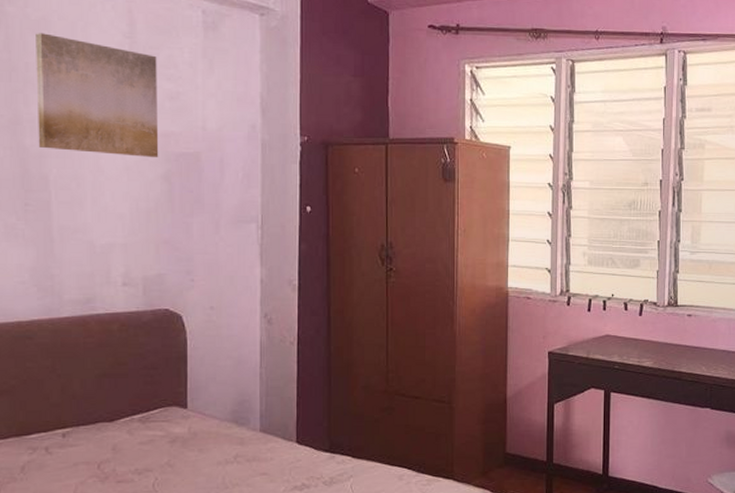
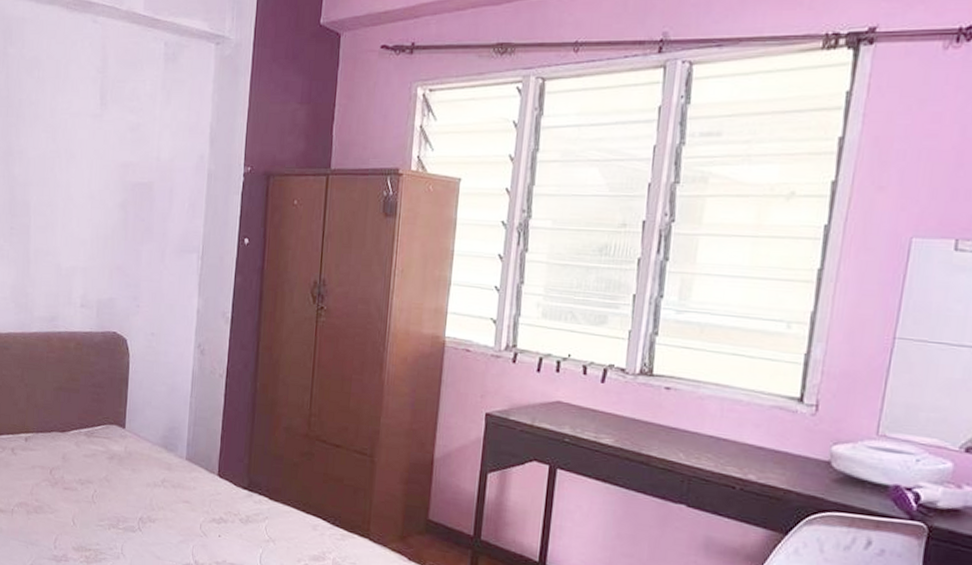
wall art: present [36,33,159,158] -> none [24,71,123,188]

